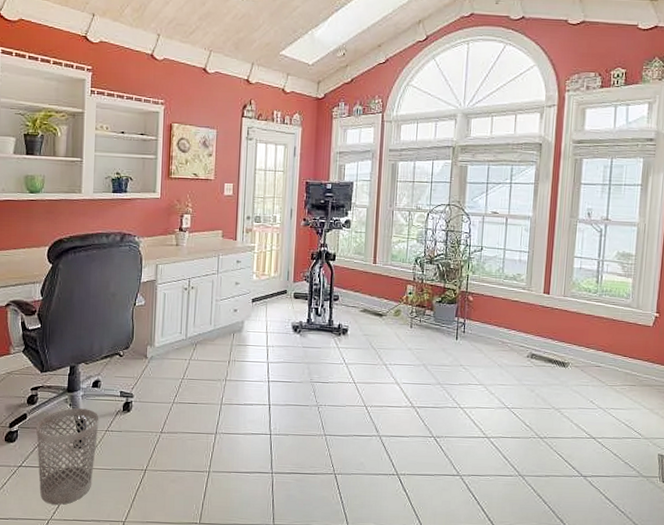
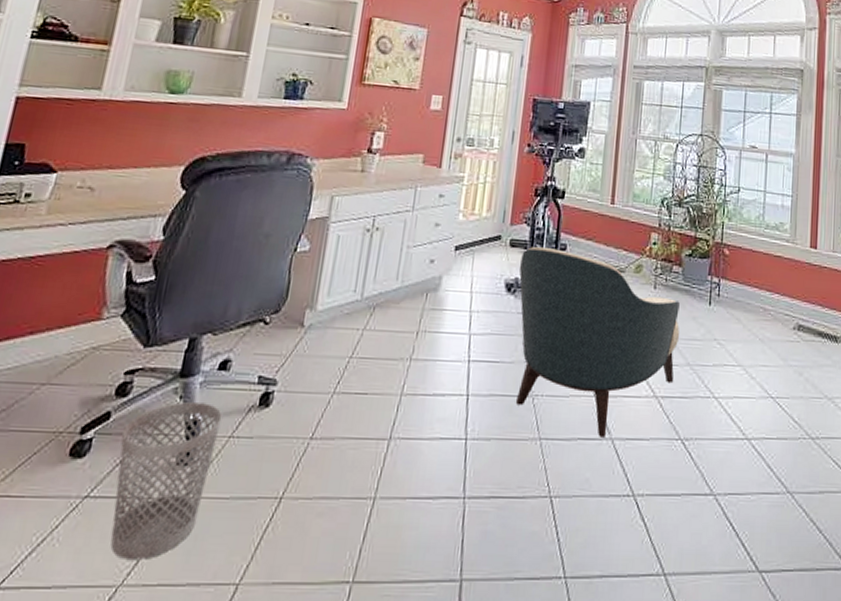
armchair: none [303,297,432,435] -> present [516,246,680,437]

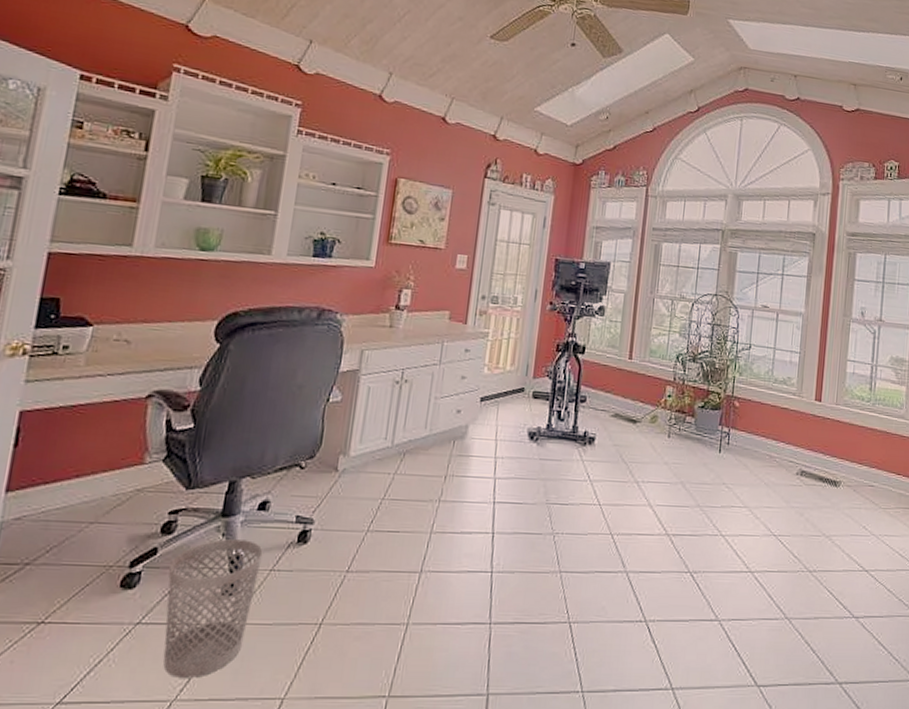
armchair: present [516,246,680,437] -> none [538,398,692,571]

